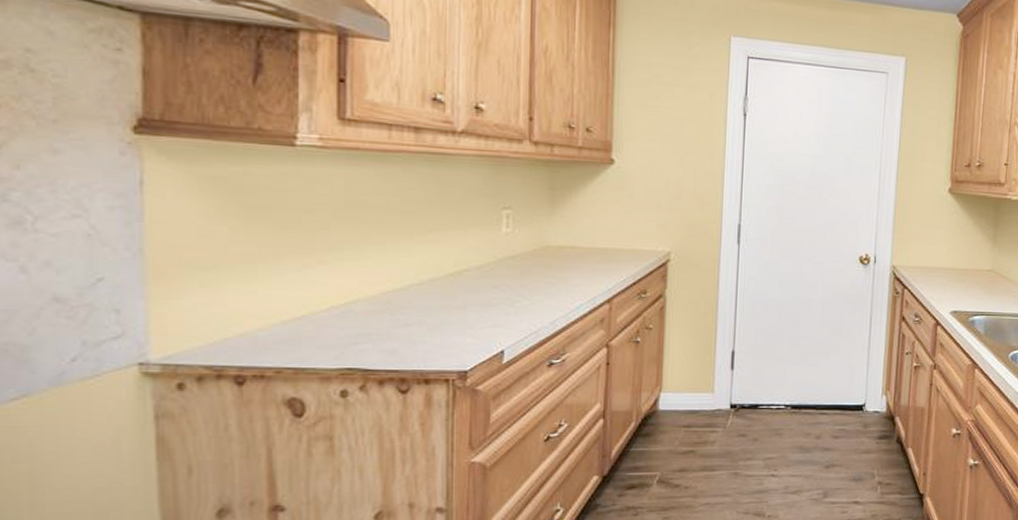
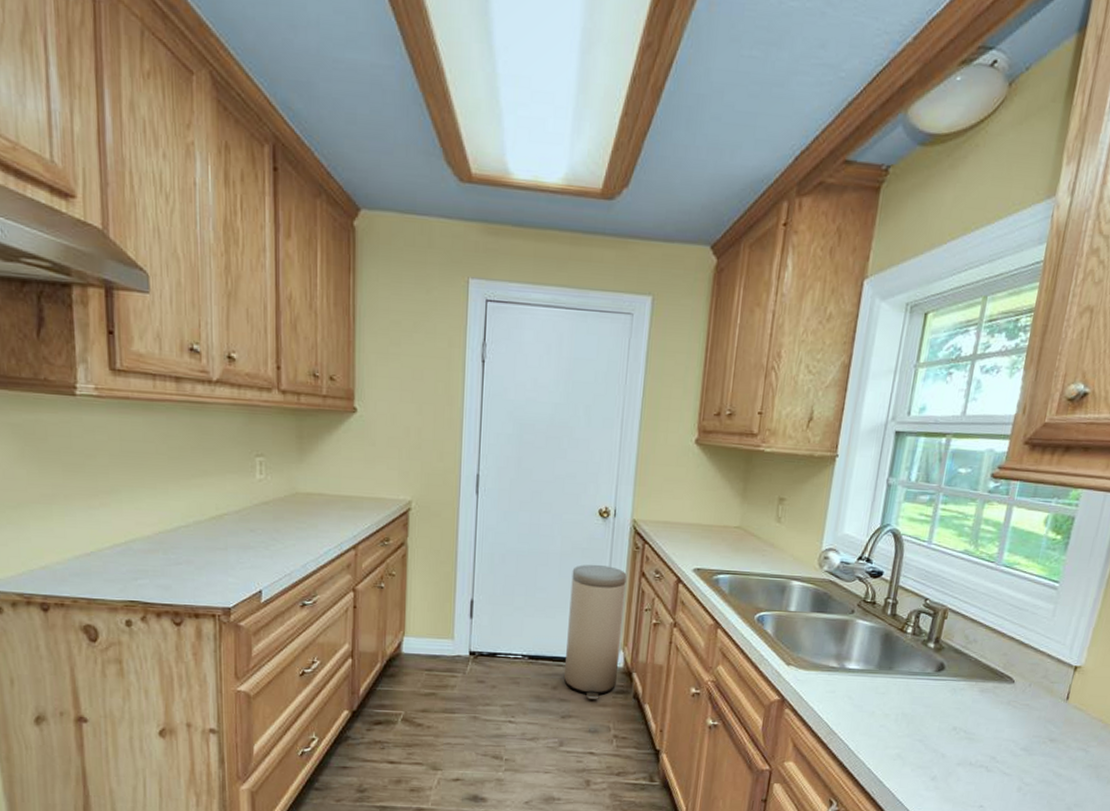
pedal bin: none [827,310,888,447] -> present [563,564,627,700]

